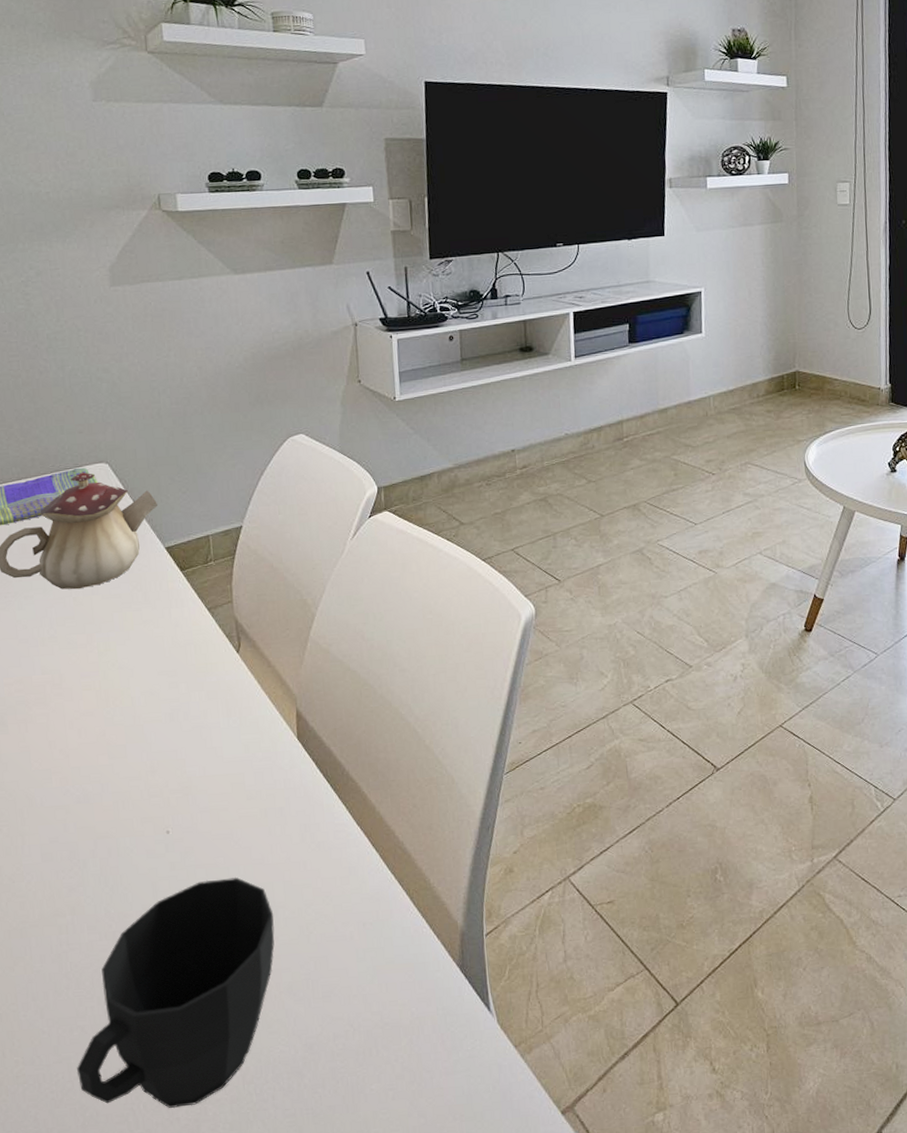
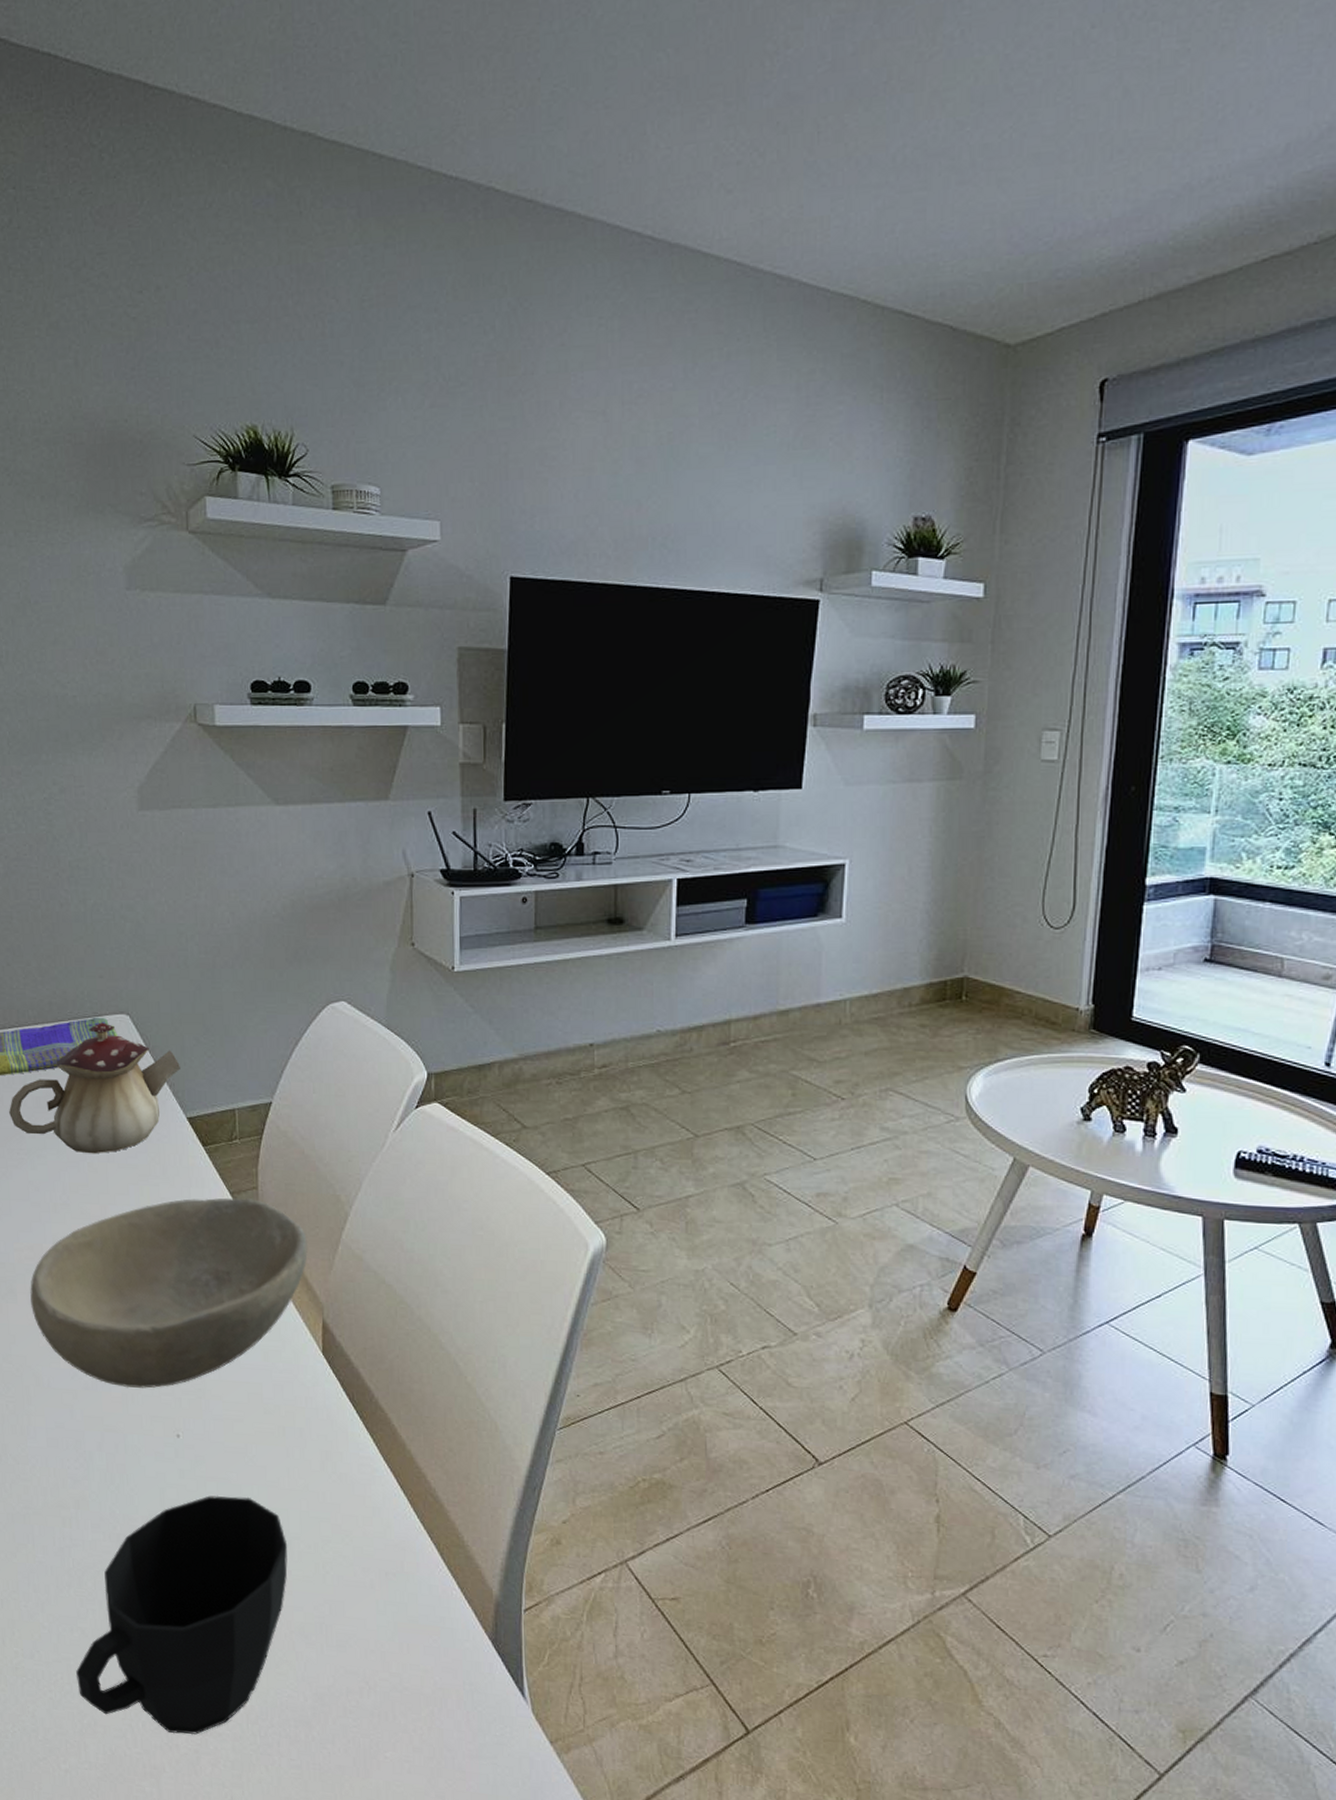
bowl: none [21,611,281,796] -> present [30,1197,309,1389]

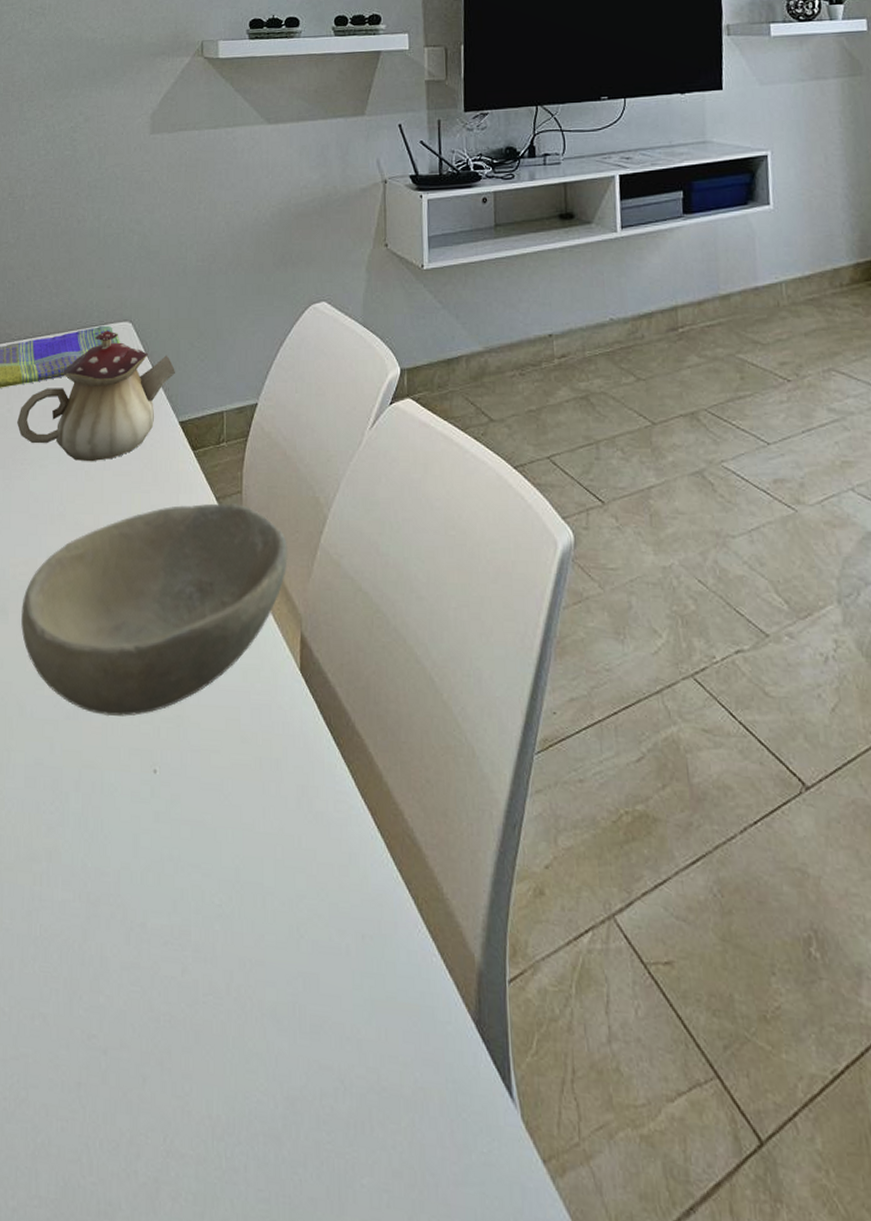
cup: present [76,1495,288,1735] -> none [34,842,262,1157]

